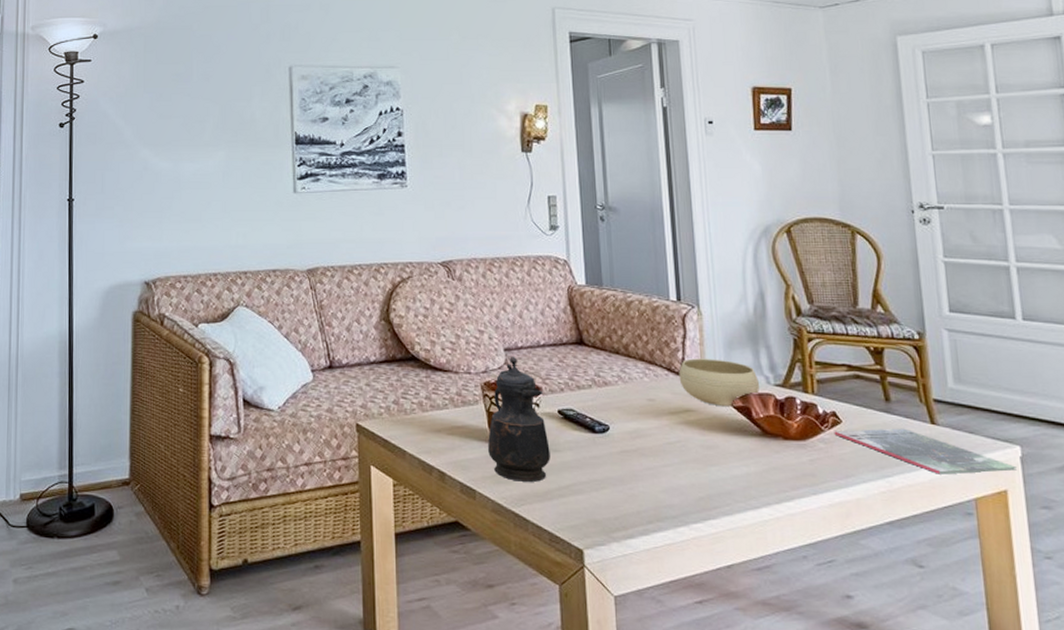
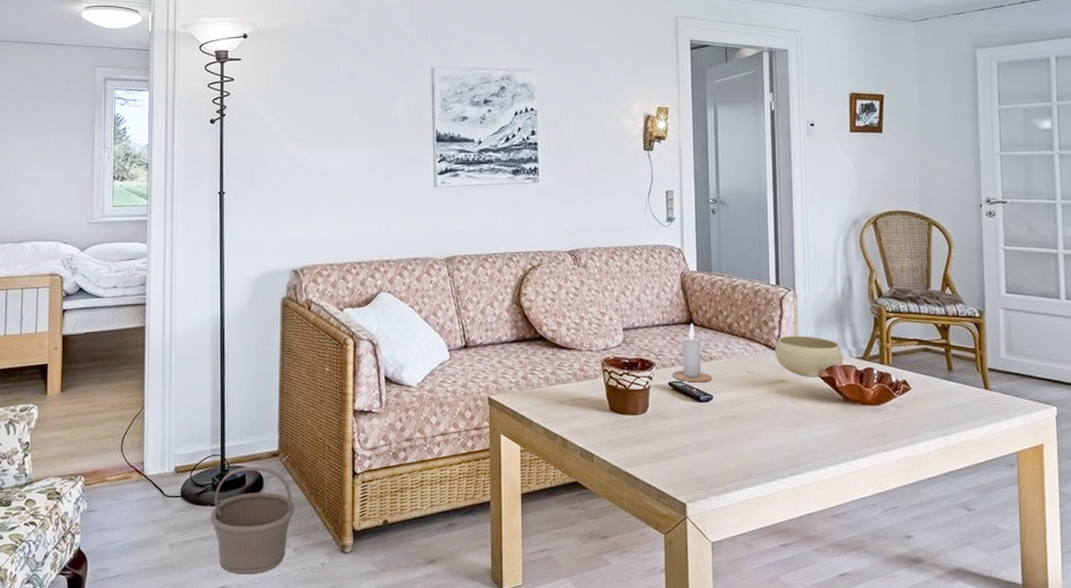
basket: none [57,495,147,616] -> present [210,466,295,574]
coffeepot: present [488,356,550,482] -> none [606,335,660,446]
candle: none [562,344,607,411] -> present [672,323,712,383]
magazine: present [834,428,1018,475] -> none [904,393,1053,432]

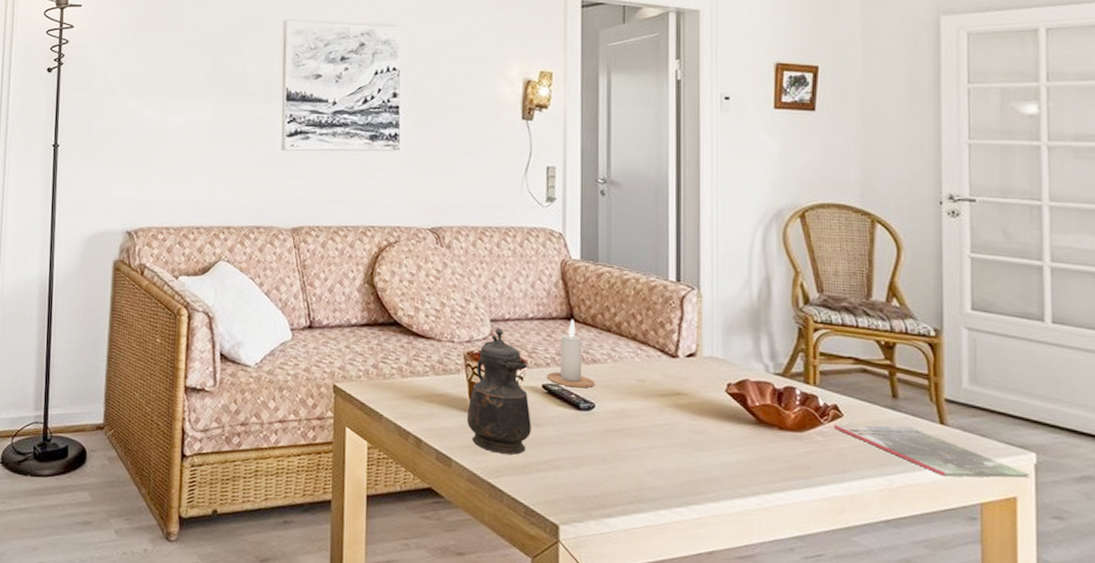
basket: present [210,466,295,574] -> none [30,437,118,554]
coffeepot: none [606,335,660,446] -> present [467,327,531,455]
bowl: present [775,335,843,377] -> none [672,341,757,393]
magazine: none [904,393,1053,432] -> present [834,424,1031,478]

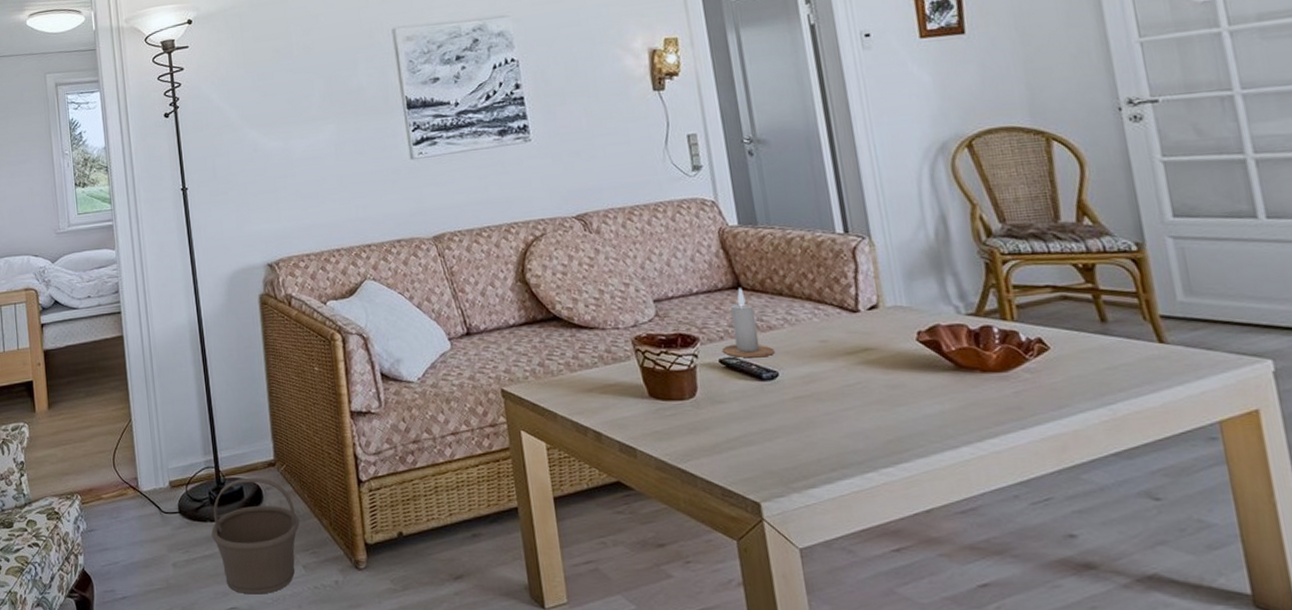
basket: none [30,437,118,554] -> present [211,477,300,595]
coffeepot: present [467,327,531,455] -> none [644,307,715,437]
magazine: present [834,424,1031,478] -> none [1041,350,1271,398]

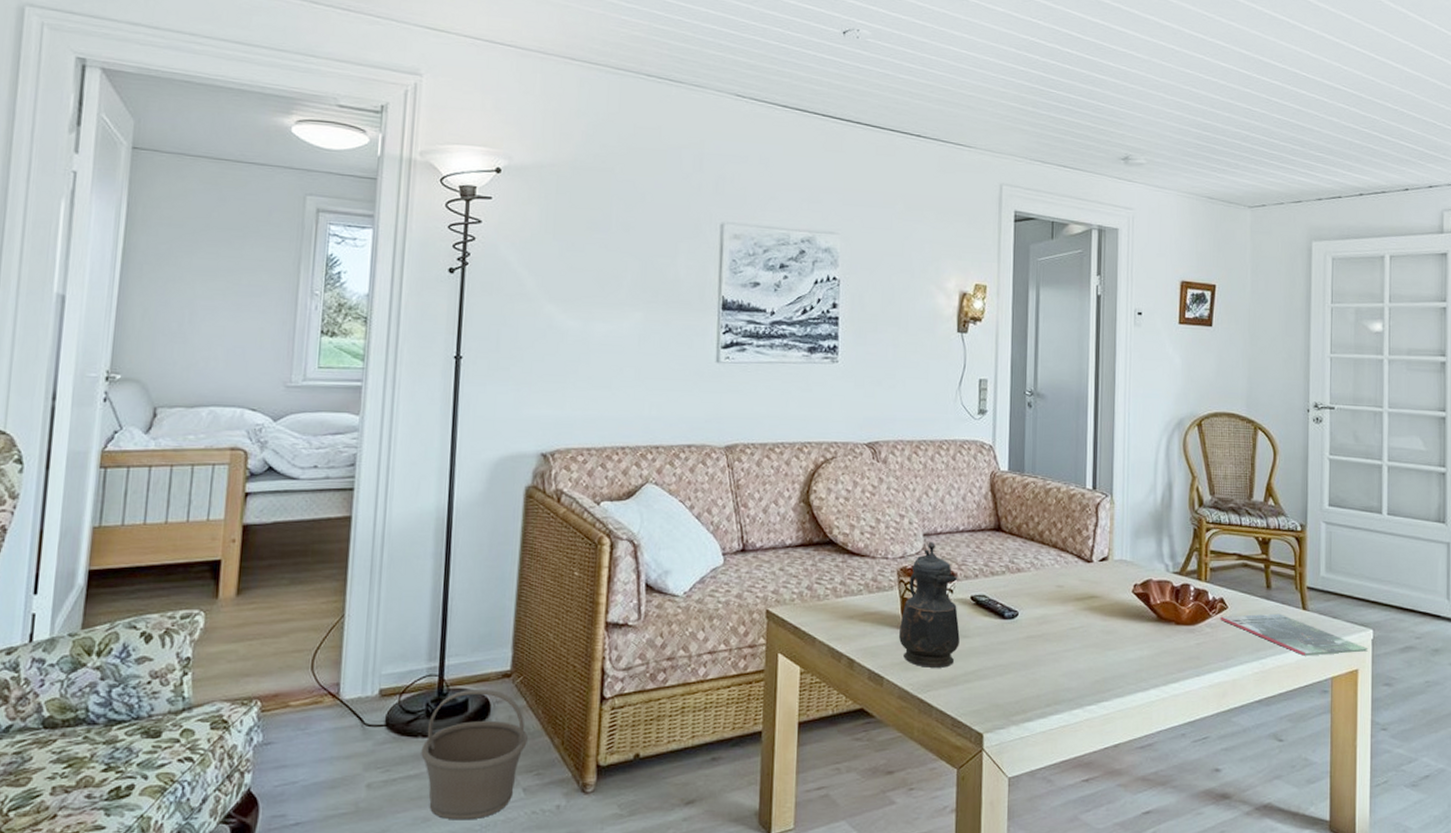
coffeepot: none [644,307,715,437] -> present [899,541,960,668]
candle: present [723,288,774,358] -> none [976,530,1018,597]
magazine: none [1041,350,1271,398] -> present [1220,613,1369,656]

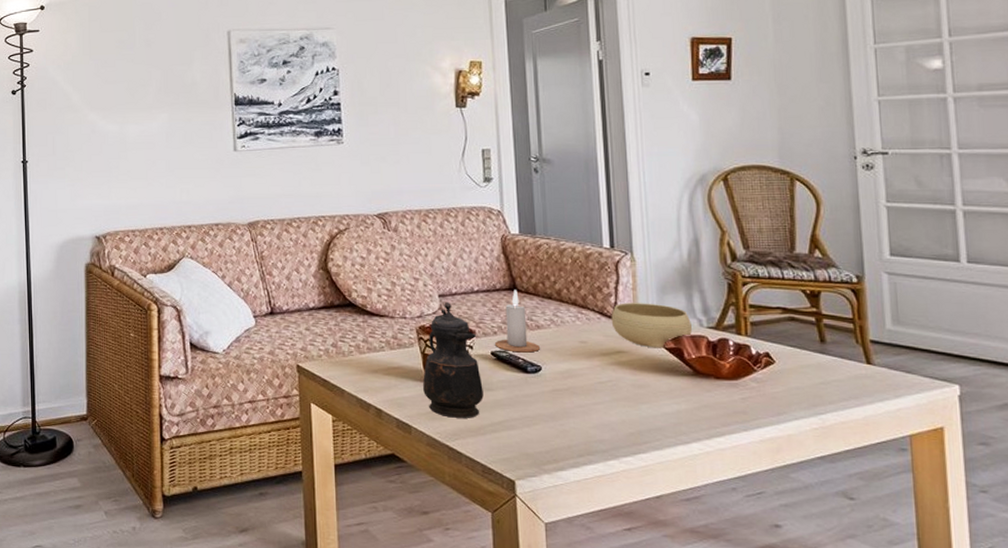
basket: present [421,688,528,820] -> none [24,429,105,535]
candle: none [976,530,1018,597] -> present [495,290,540,353]
bowl: none [1087,546,1159,594] -> present [611,303,692,348]
magazine: present [1220,613,1369,656] -> none [767,368,956,412]

